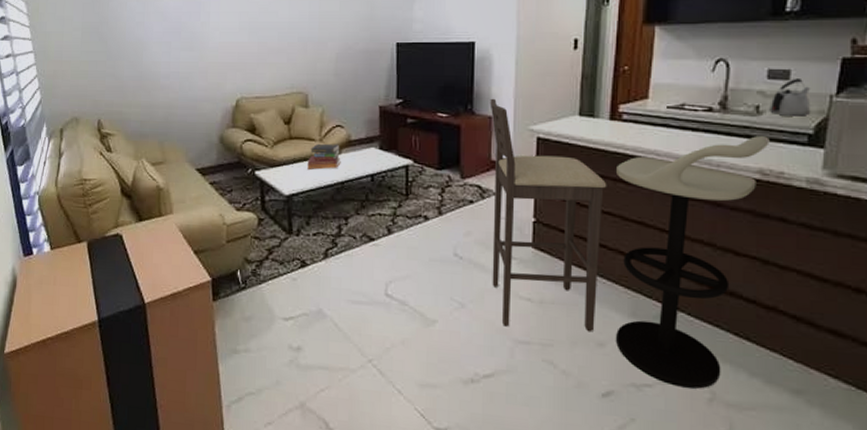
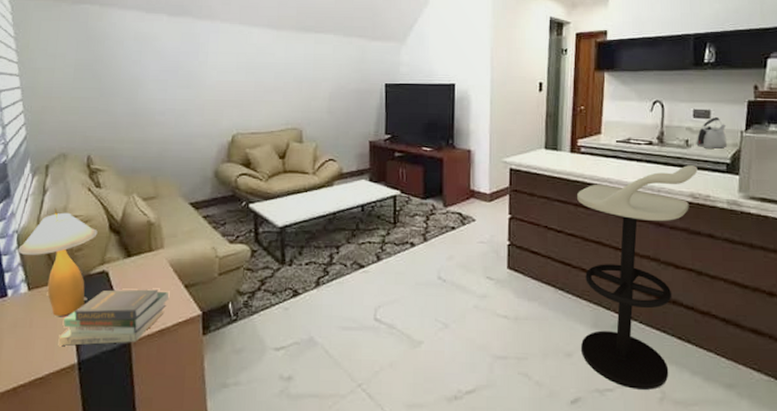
table lamp: none [40,171,111,276] -> present [18,208,98,317]
books: none [80,252,180,305] -> present [58,289,170,346]
books: present [307,143,341,170] -> none [301,176,333,201]
bar stool: present [490,98,607,332] -> none [468,134,570,344]

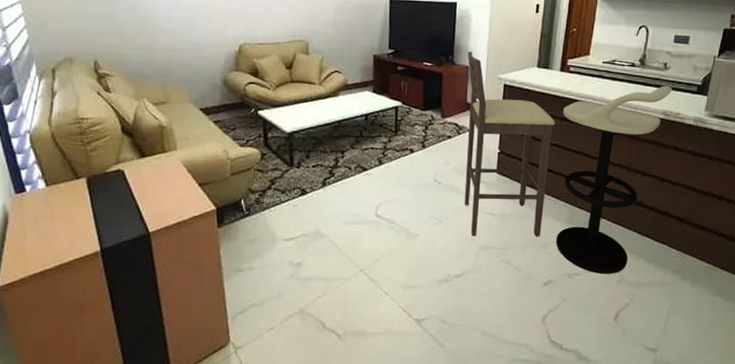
table lamp: present [18,208,98,317] -> none [32,110,110,211]
books: present [58,289,170,346] -> none [80,186,185,236]
bar stool: none [468,134,570,344] -> present [464,51,556,237]
kettle: present [695,117,727,150] -> none [672,43,701,72]

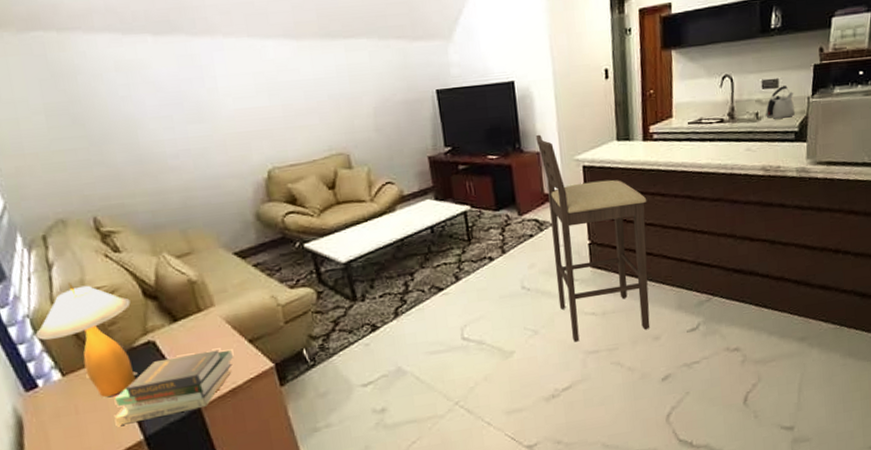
table lamp: none [32,110,110,211] -> present [35,283,138,398]
books: none [80,186,185,236] -> present [114,349,234,426]
bar stool: present [556,86,672,274] -> none [653,138,768,358]
kettle: none [672,43,701,72] -> present [765,86,795,120]

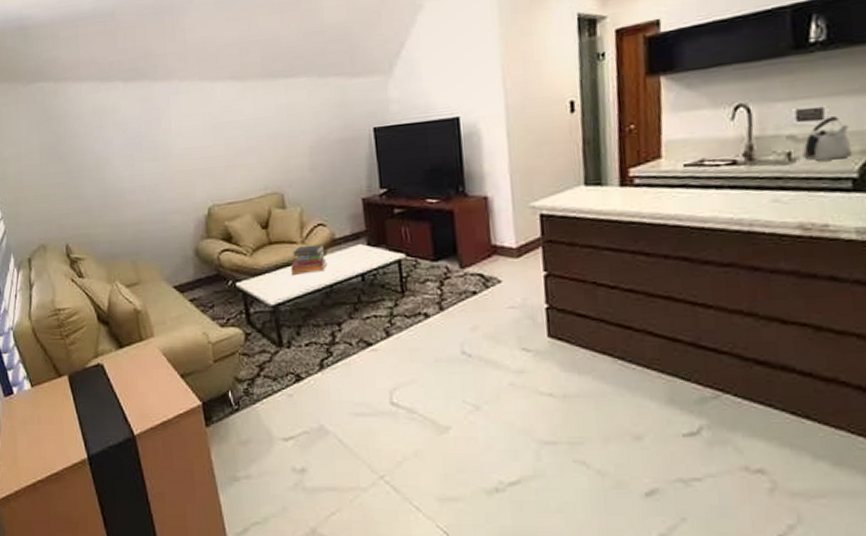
table lamp: present [35,283,138,398] -> none [16,302,88,413]
books: present [114,349,234,426] -> none [66,380,167,441]
books: none [361,201,397,232] -> present [291,244,327,275]
bar stool: present [535,134,650,342] -> none [483,176,629,427]

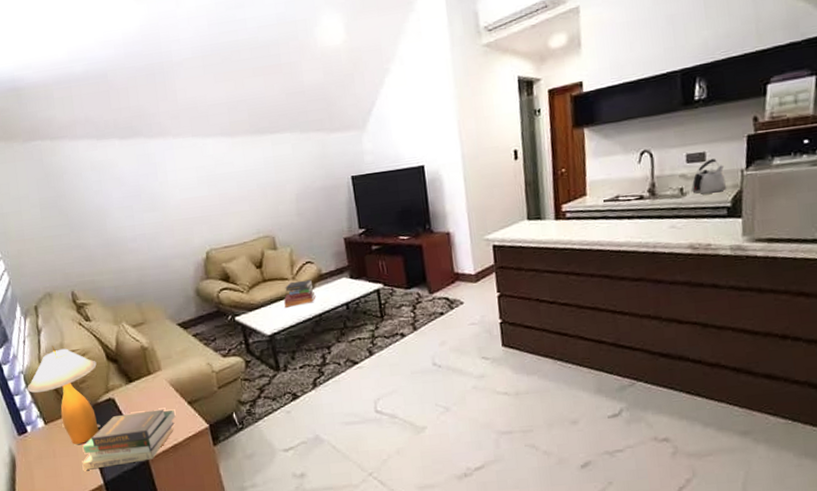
table lamp: none [16,302,88,413] -> present [27,346,101,445]
books: none [66,380,167,441] -> present [82,409,176,470]

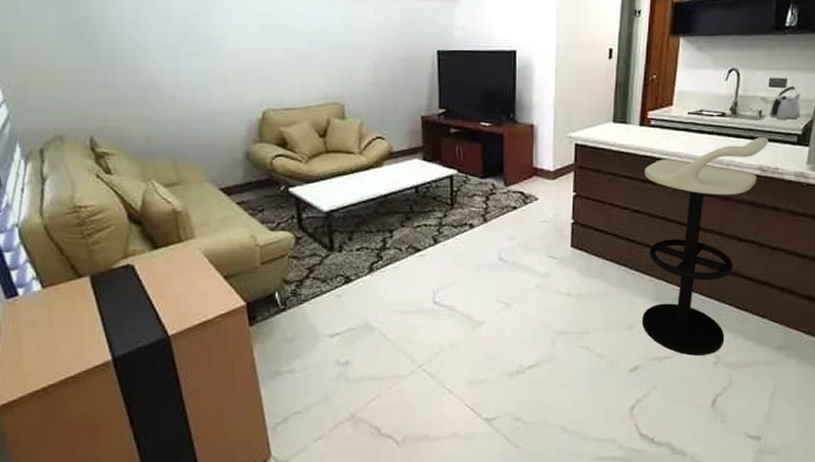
table lamp: present [27,346,101,445] -> none [22,198,115,315]
books: present [82,409,176,470] -> none [86,282,208,343]
books: present [284,279,316,308] -> none [347,156,383,184]
bar stool: none [567,214,696,447] -> present [642,137,769,355]

